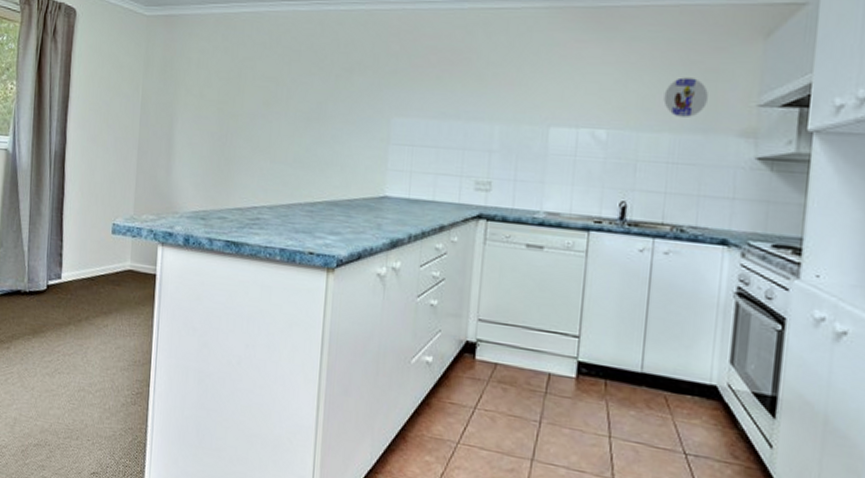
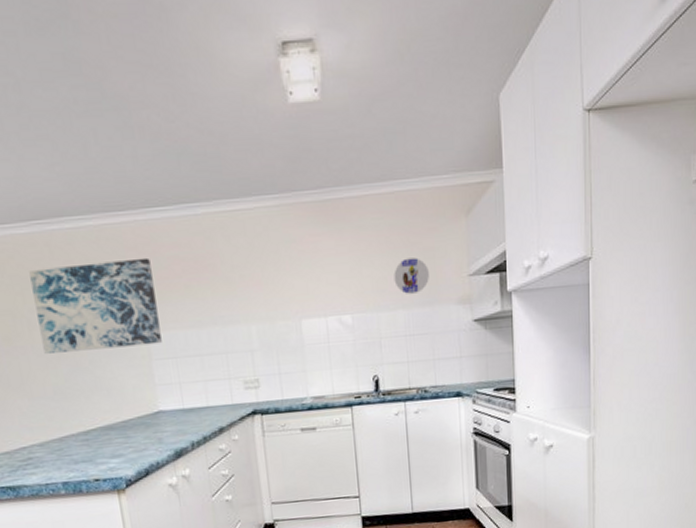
wall art: none [295,44,409,130] -> present [29,257,162,354]

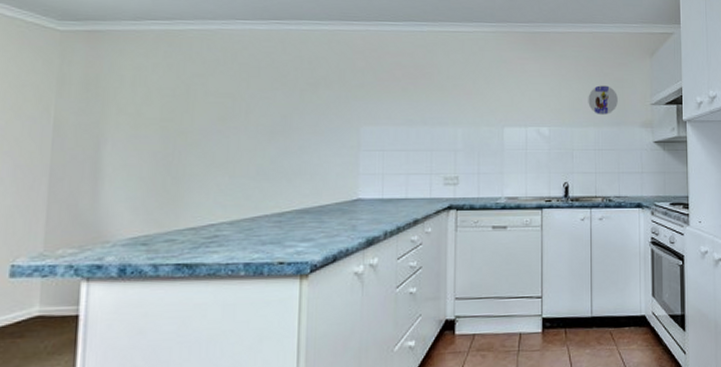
wall art: present [29,257,162,354] -> none [256,60,374,137]

